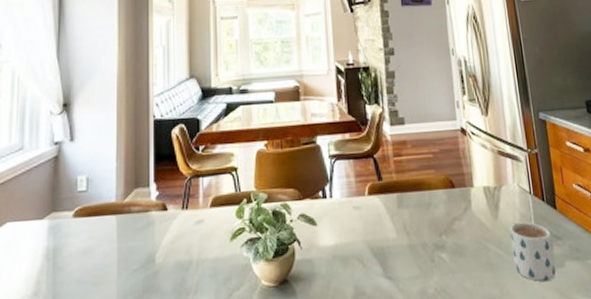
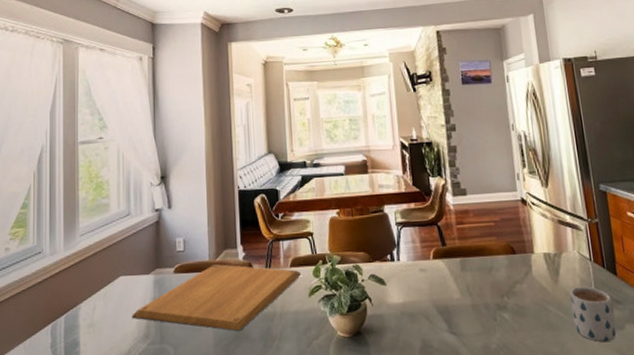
chopping board: none [19,206,222,284] -> present [132,264,301,331]

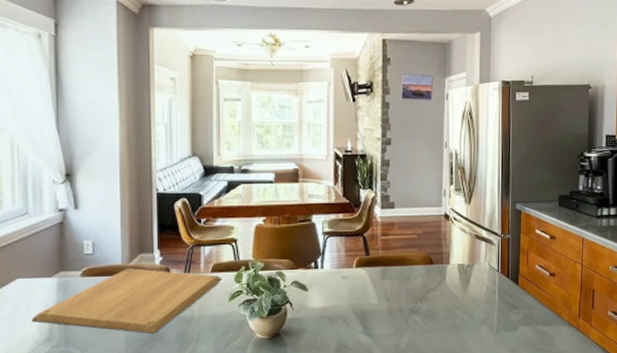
mug: present [570,286,617,343] -> none [476,294,511,341]

